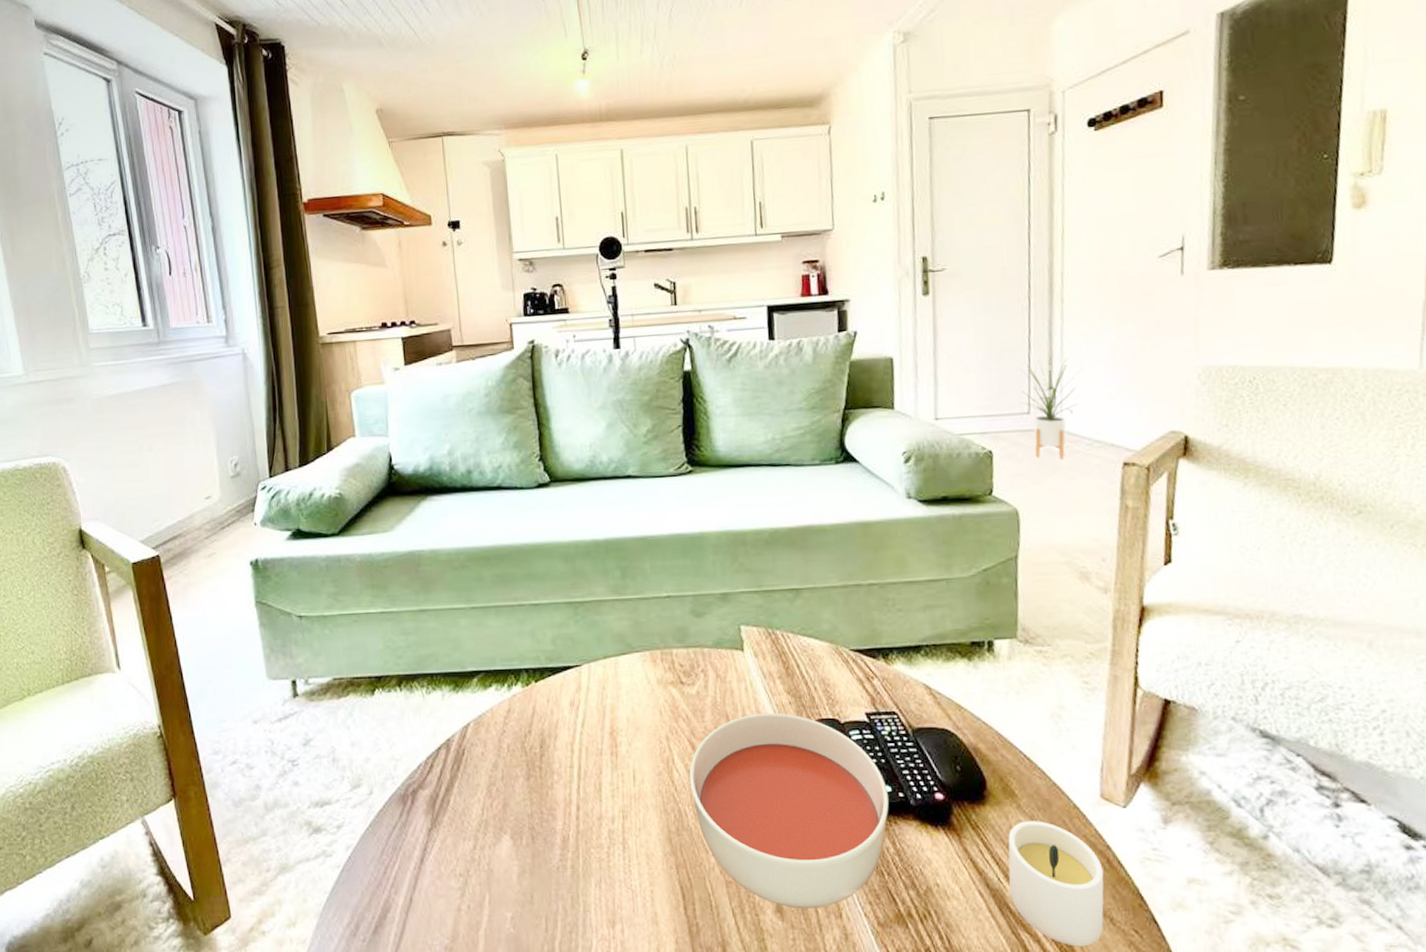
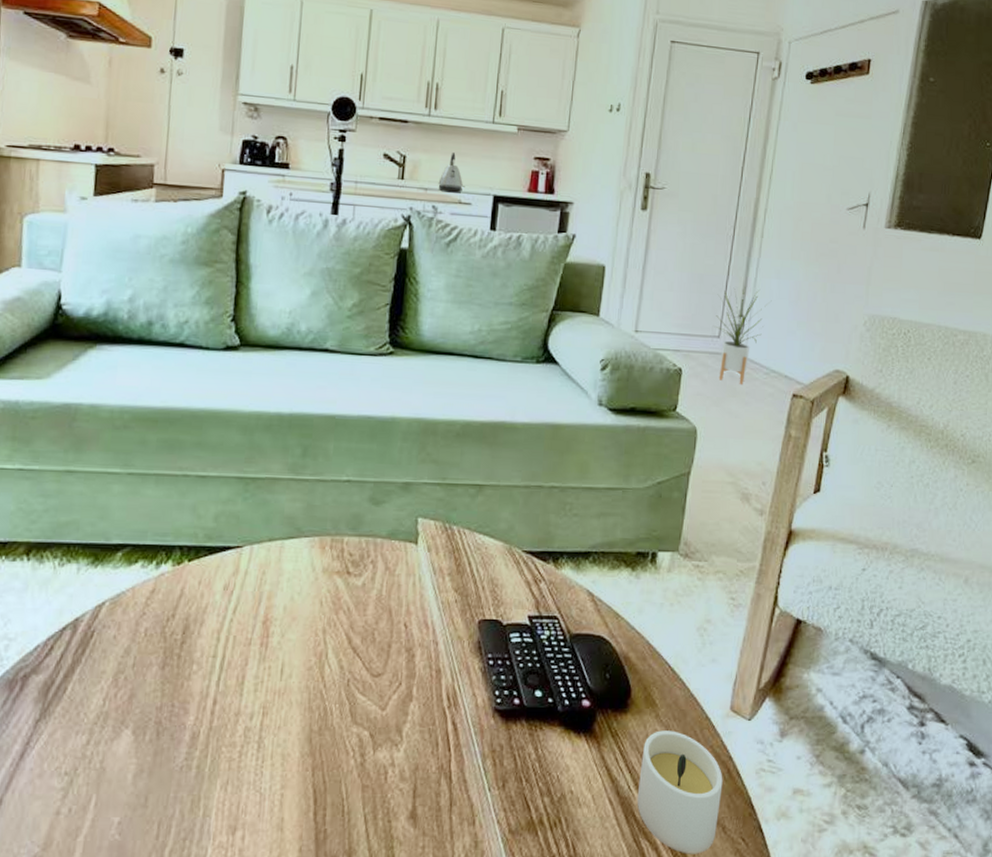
bowl: present [689,712,889,909] -> none [340,610,538,815]
kettle: none [710,271,736,311] -> present [438,153,464,193]

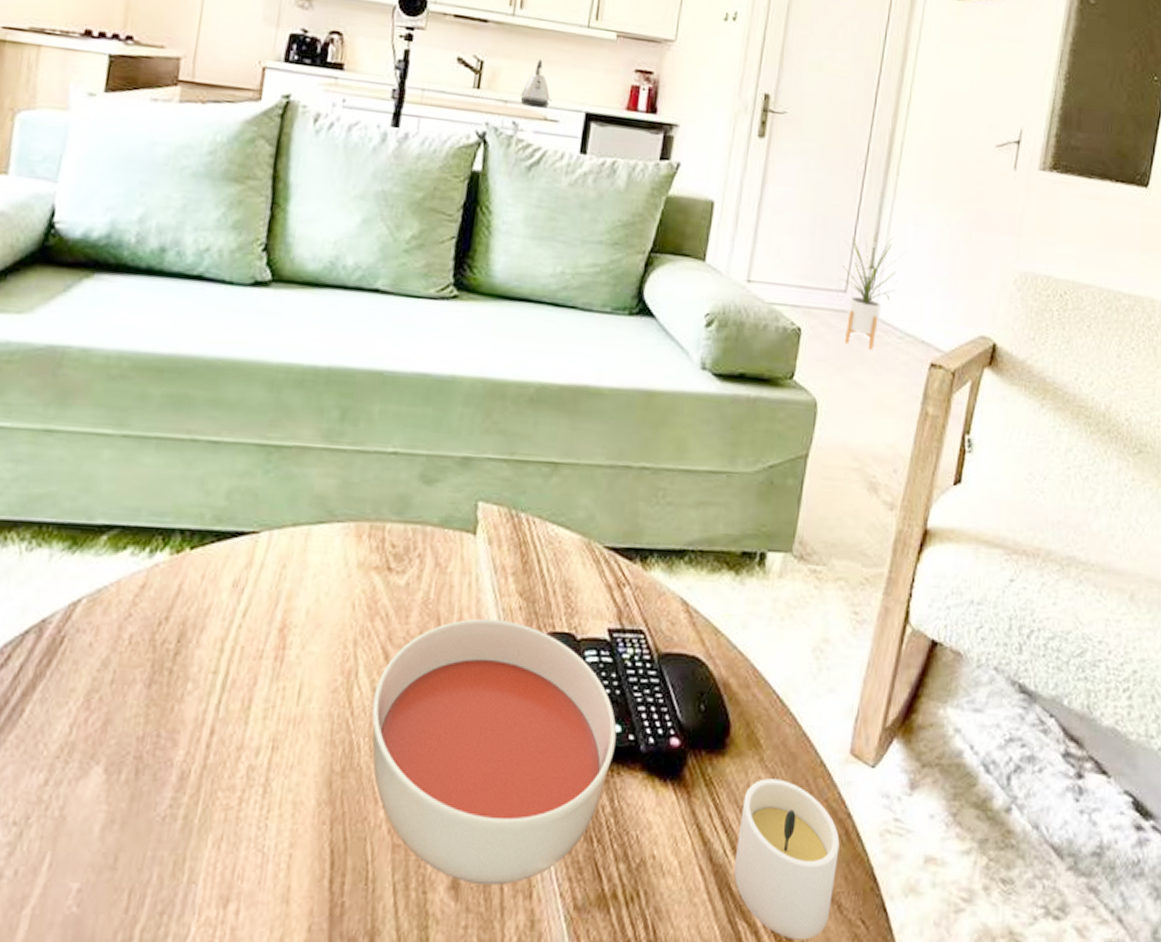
bowl: none [340,610,538,815] -> present [371,618,617,886]

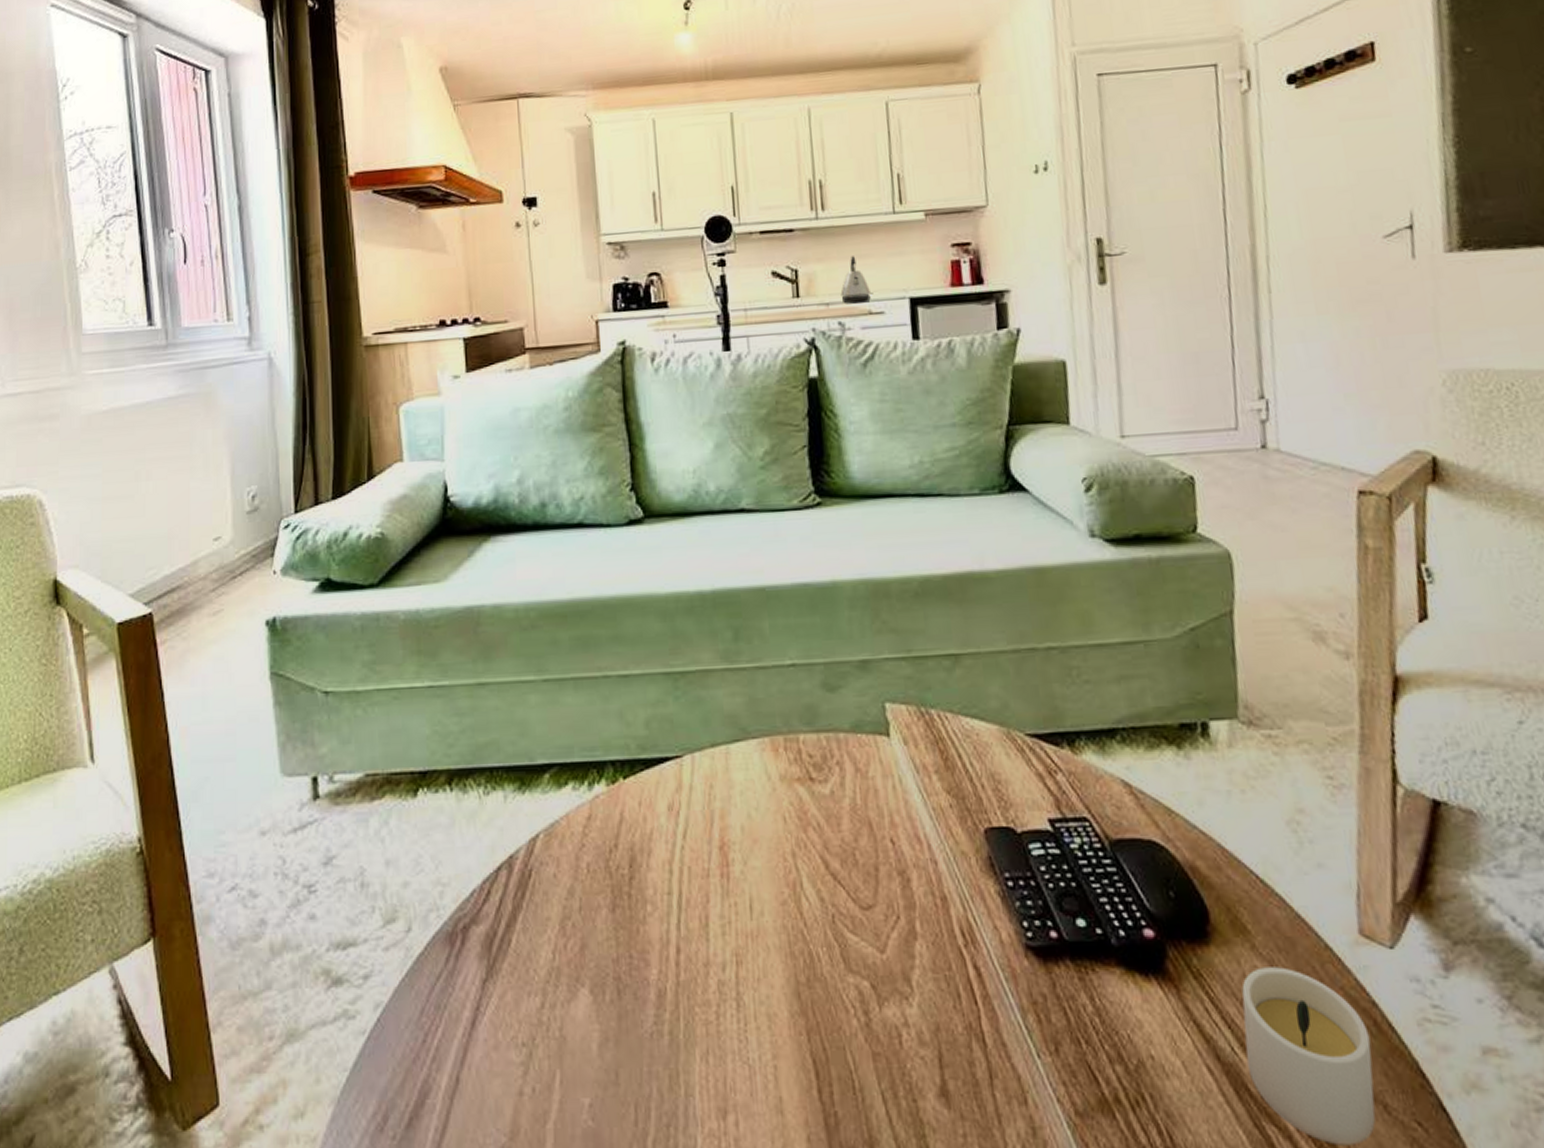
bowl: present [371,618,617,886] -> none [822,819,1084,1092]
house plant: present [842,233,908,351] -> none [1224,360,1301,488]

